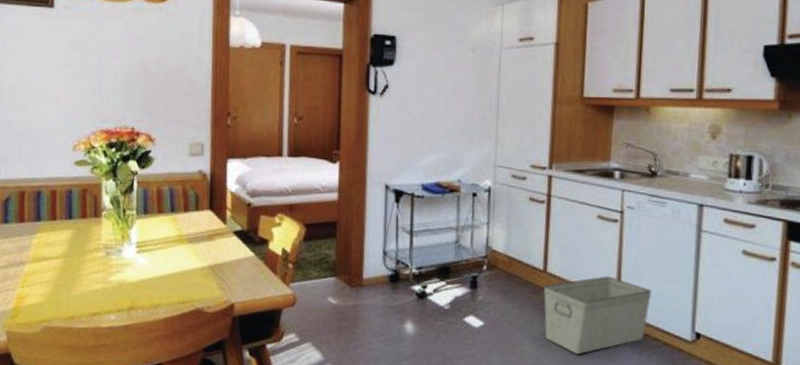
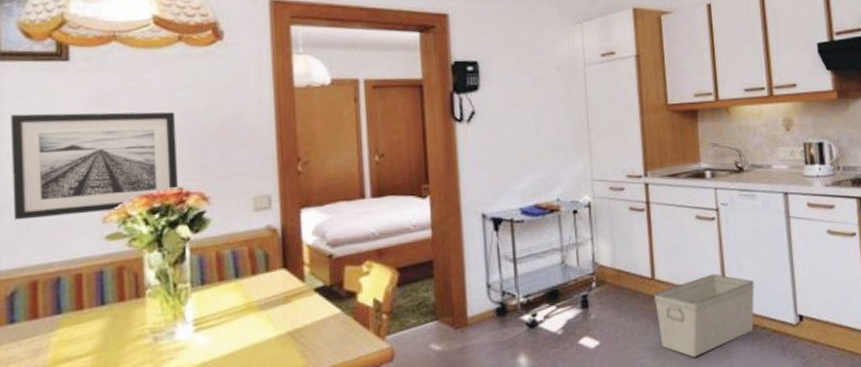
wall art: none [9,50,132,141] -> present [10,112,179,220]

